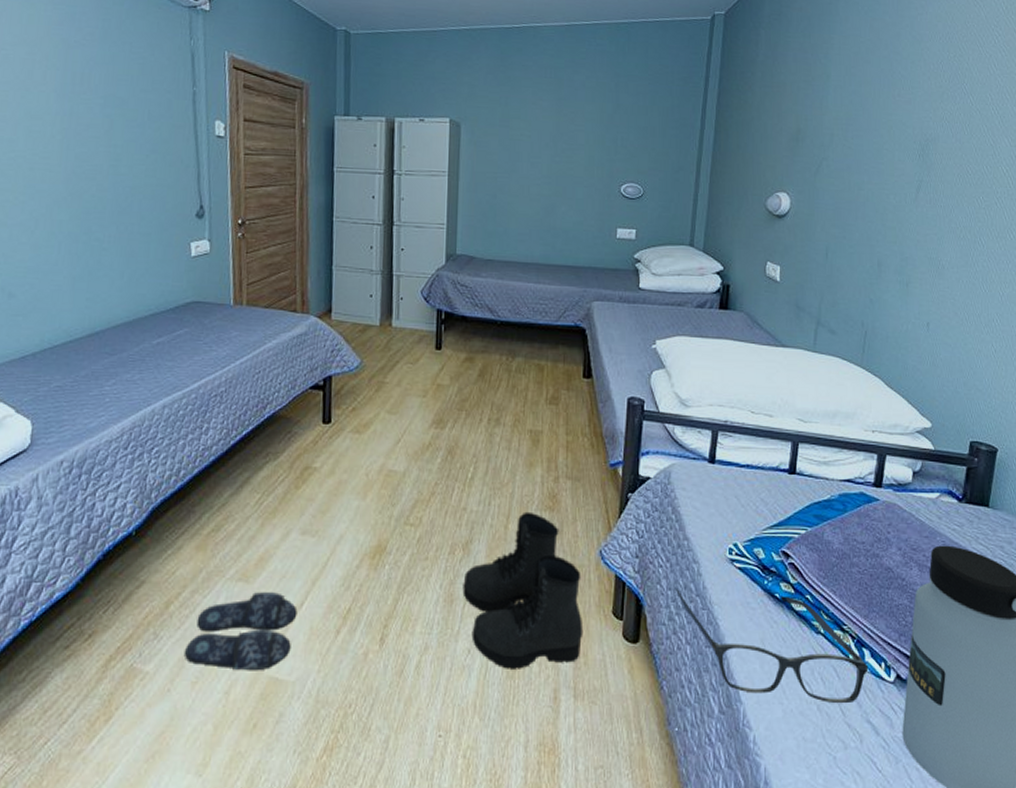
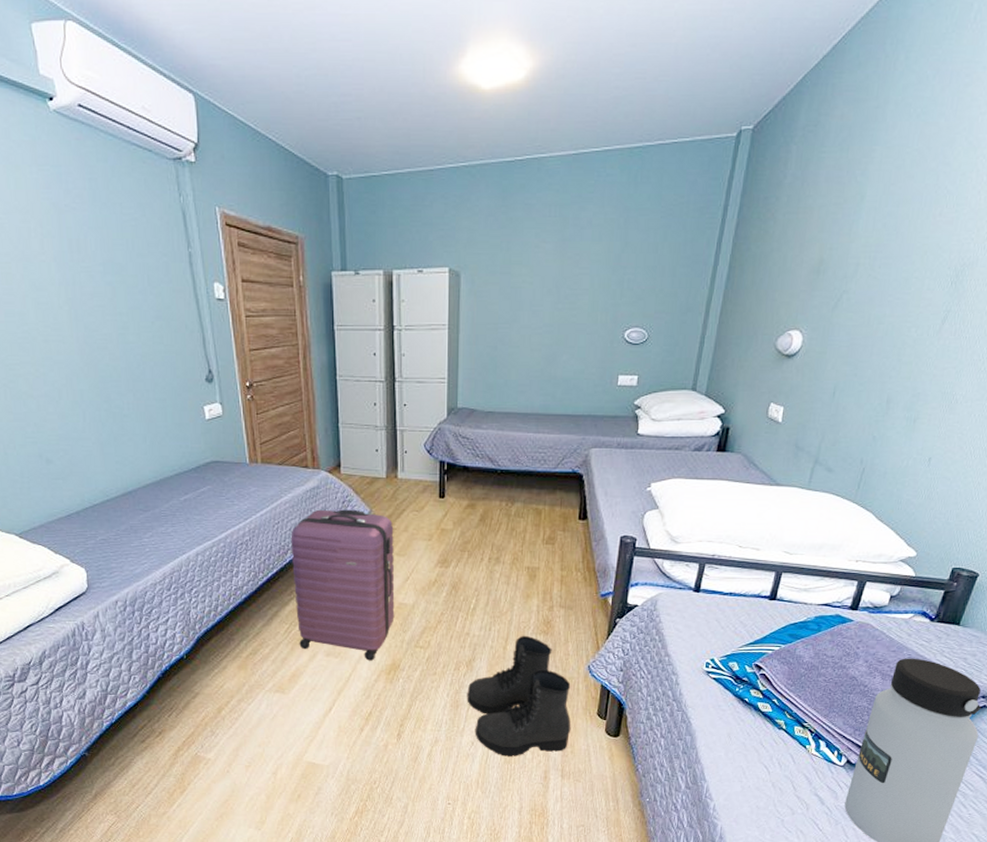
slippers: present [185,592,297,671] -> none [238,701,327,758]
suitcase: none [270,358,386,541] -> present [290,509,395,661]
eyeglasses: present [673,584,868,704] -> none [652,692,822,782]

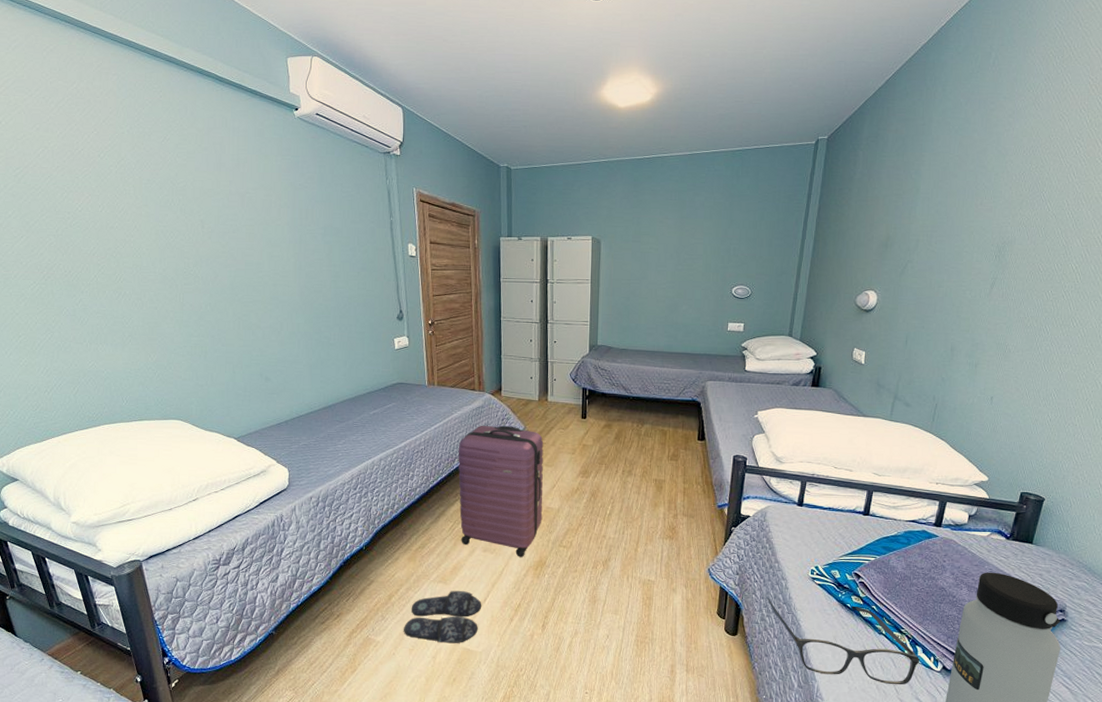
slippers: none [238,701,327,758] -> present [404,591,482,644]
boot: present [467,635,571,756] -> none [603,539,695,650]
eyeglasses: none [652,692,822,782] -> present [765,595,919,685]

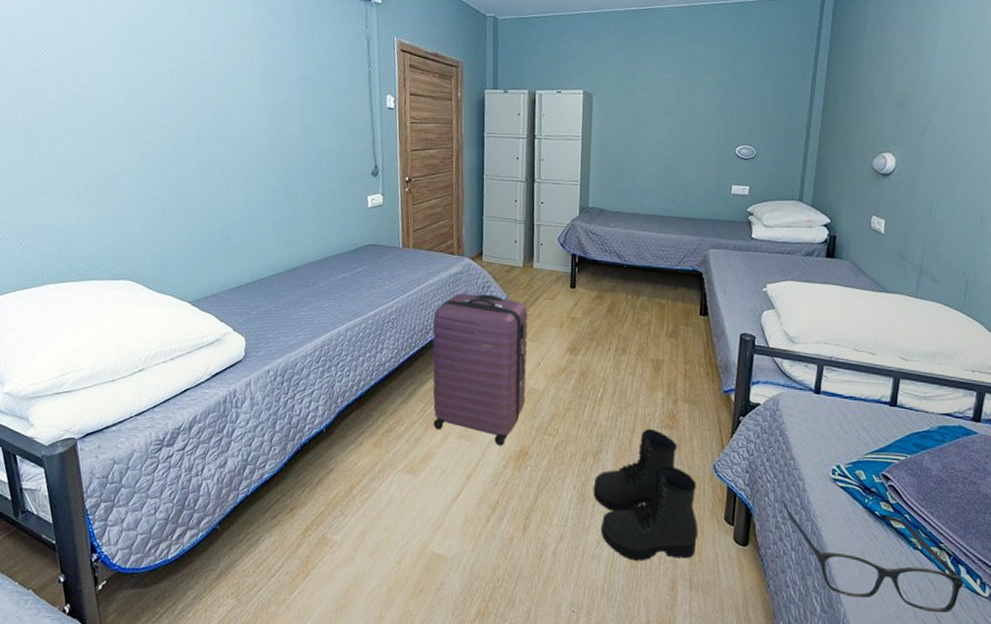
slippers: present [404,591,482,644] -> none [365,483,455,547]
boot: none [603,539,695,650] -> present [593,428,699,561]

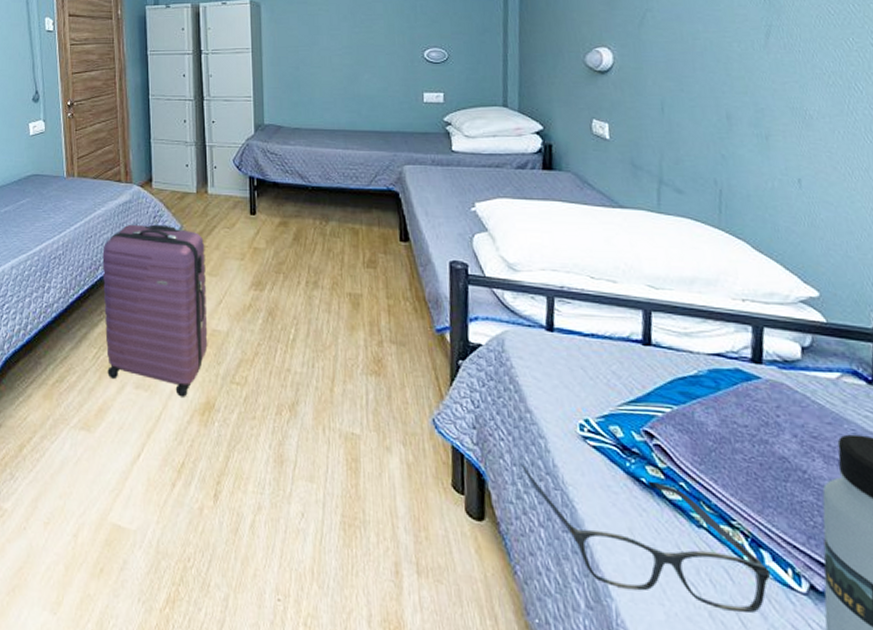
boot: present [593,428,699,561] -> none [292,375,422,538]

